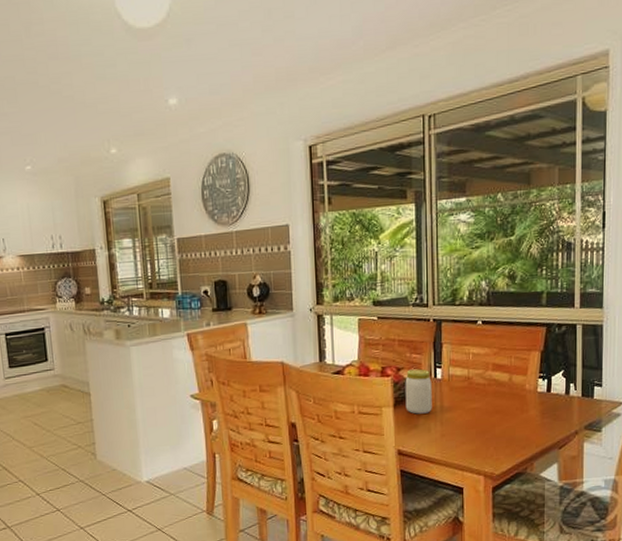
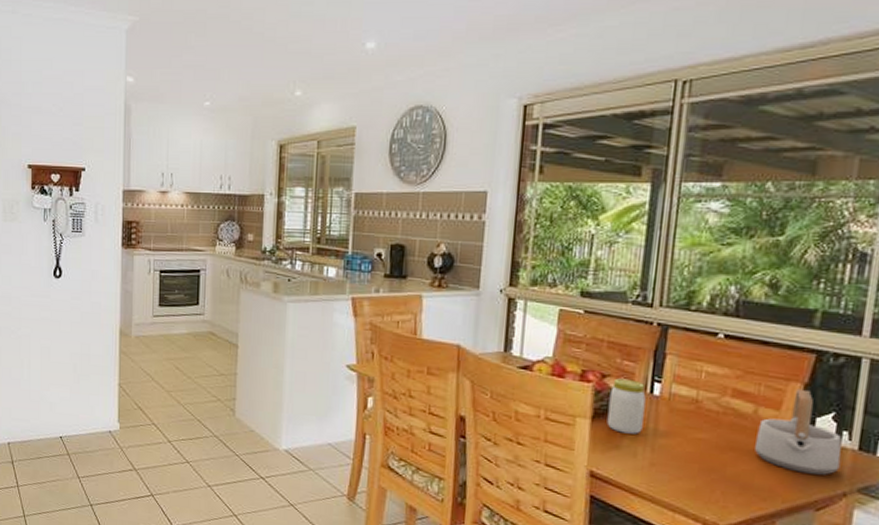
teapot: none [513,355,571,422] -> present [755,389,842,475]

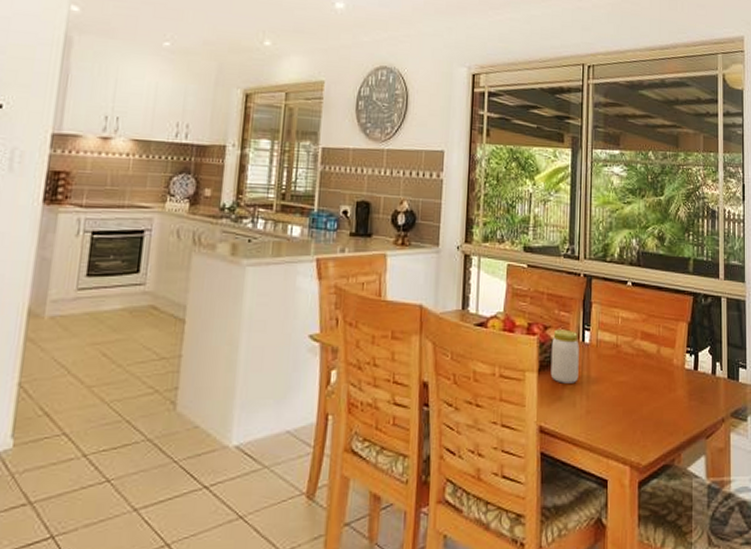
teapot: present [755,389,842,475] -> none [661,328,718,404]

